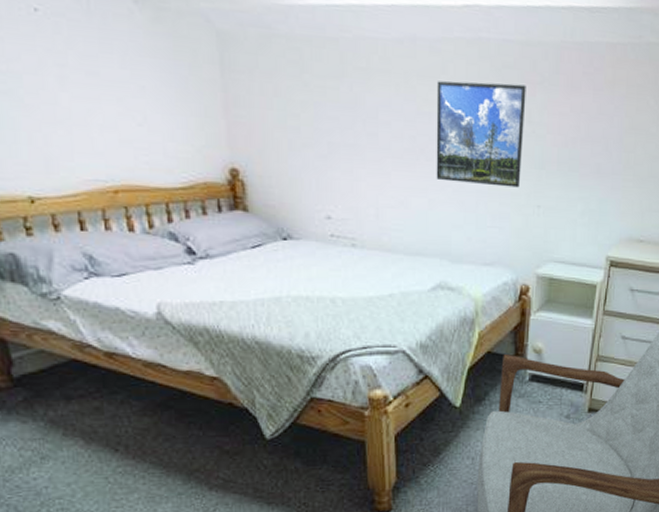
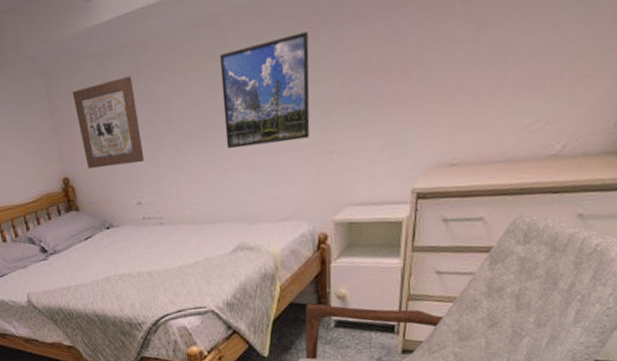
wall art: none [255,69,341,172] -> present [72,76,145,169]

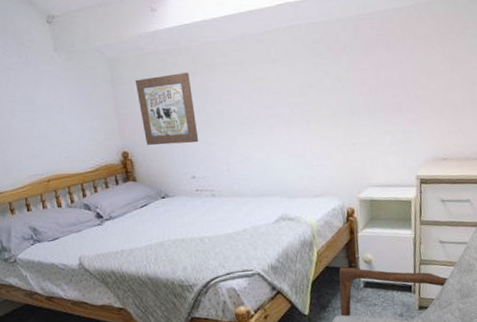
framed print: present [219,31,310,149] -> none [263,53,337,137]

